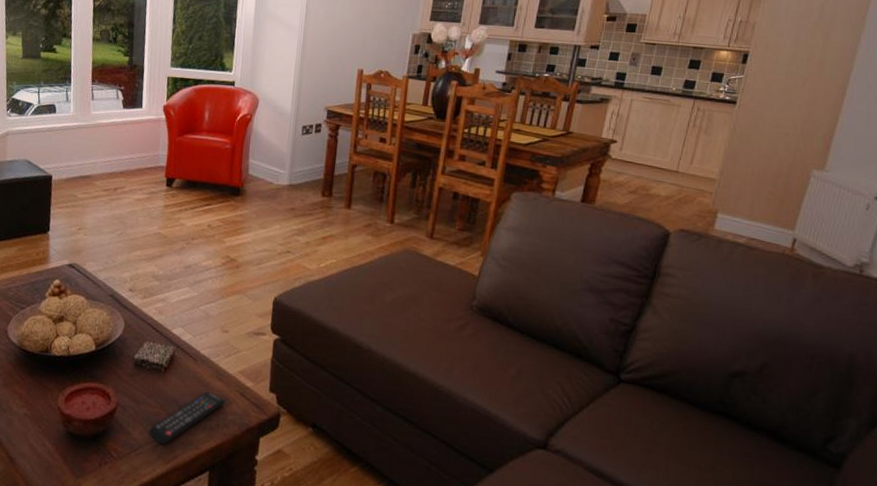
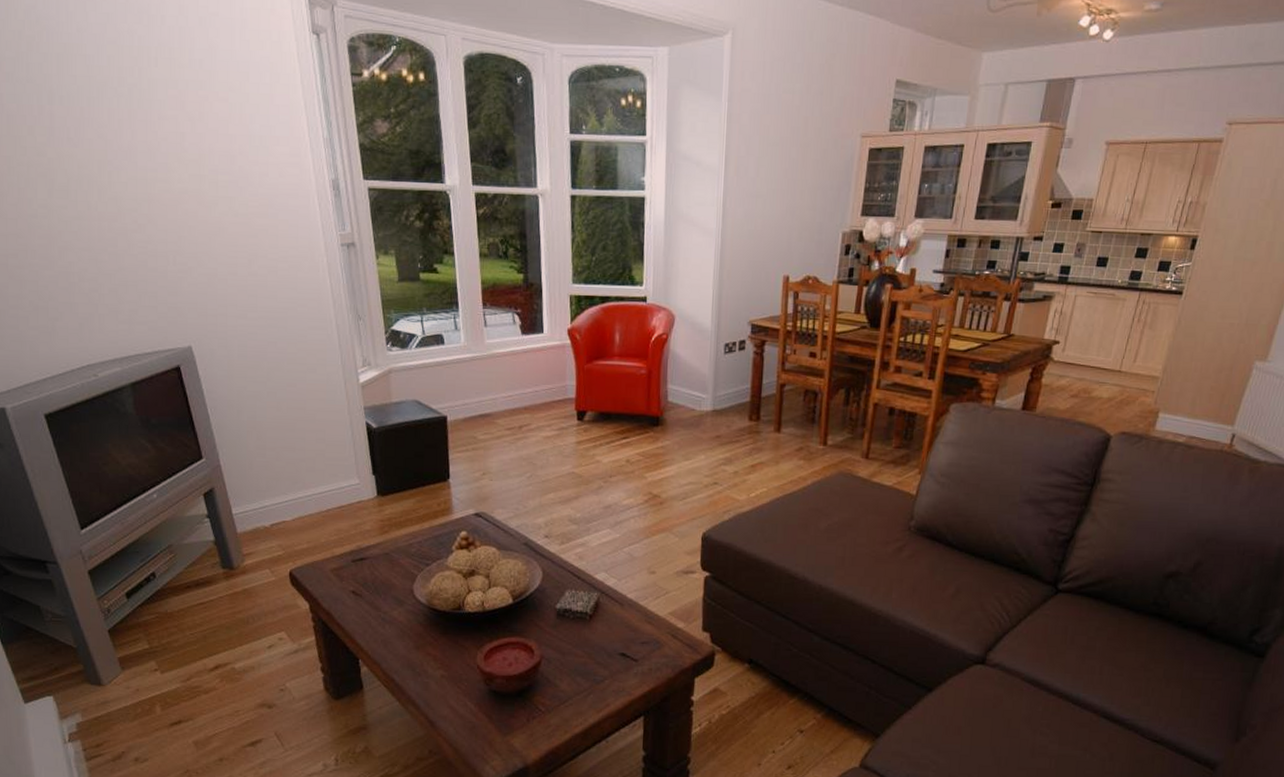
remote control: present [149,391,226,445] -> none [577,636,657,694]

